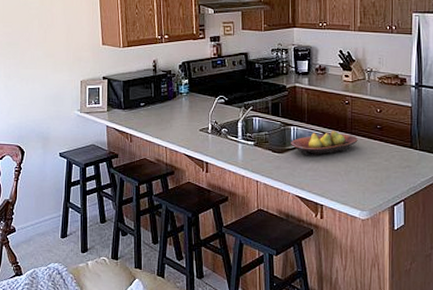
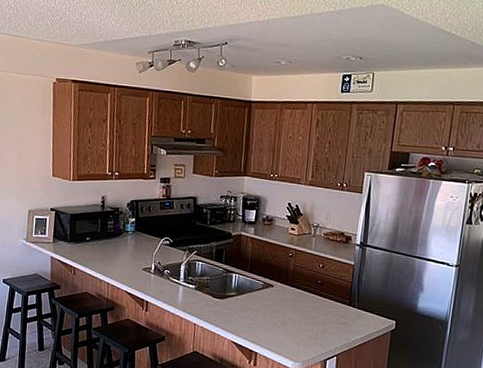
fruit bowl: present [291,131,358,156] -> none [231,282,298,305]

